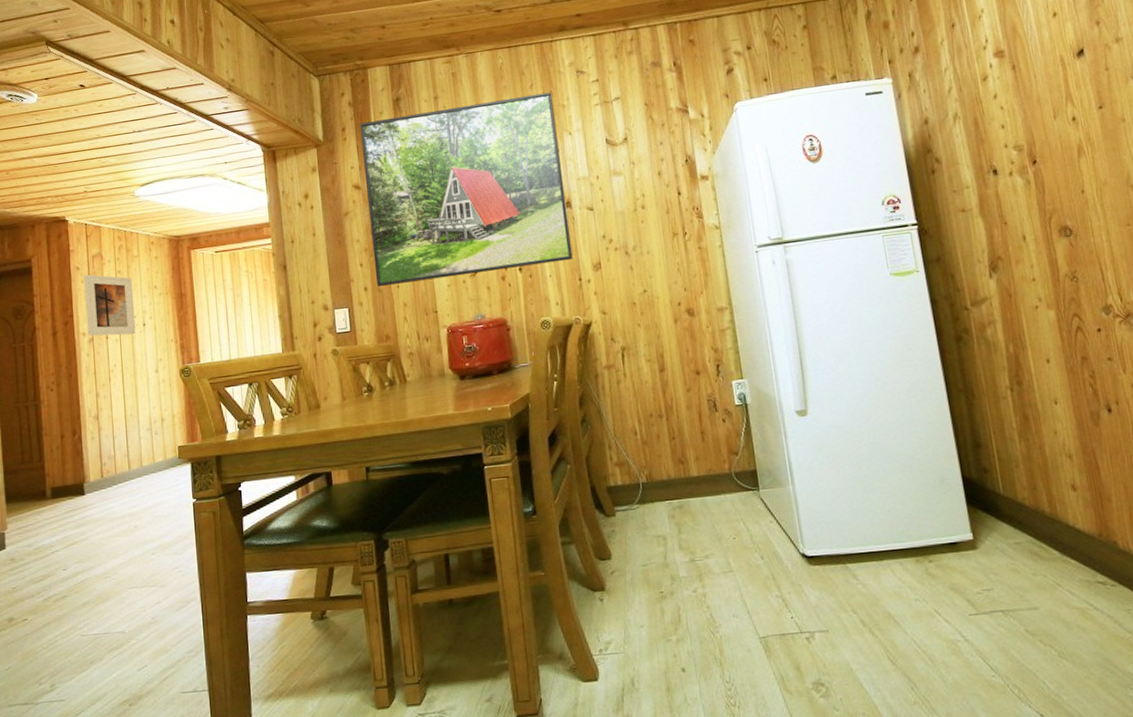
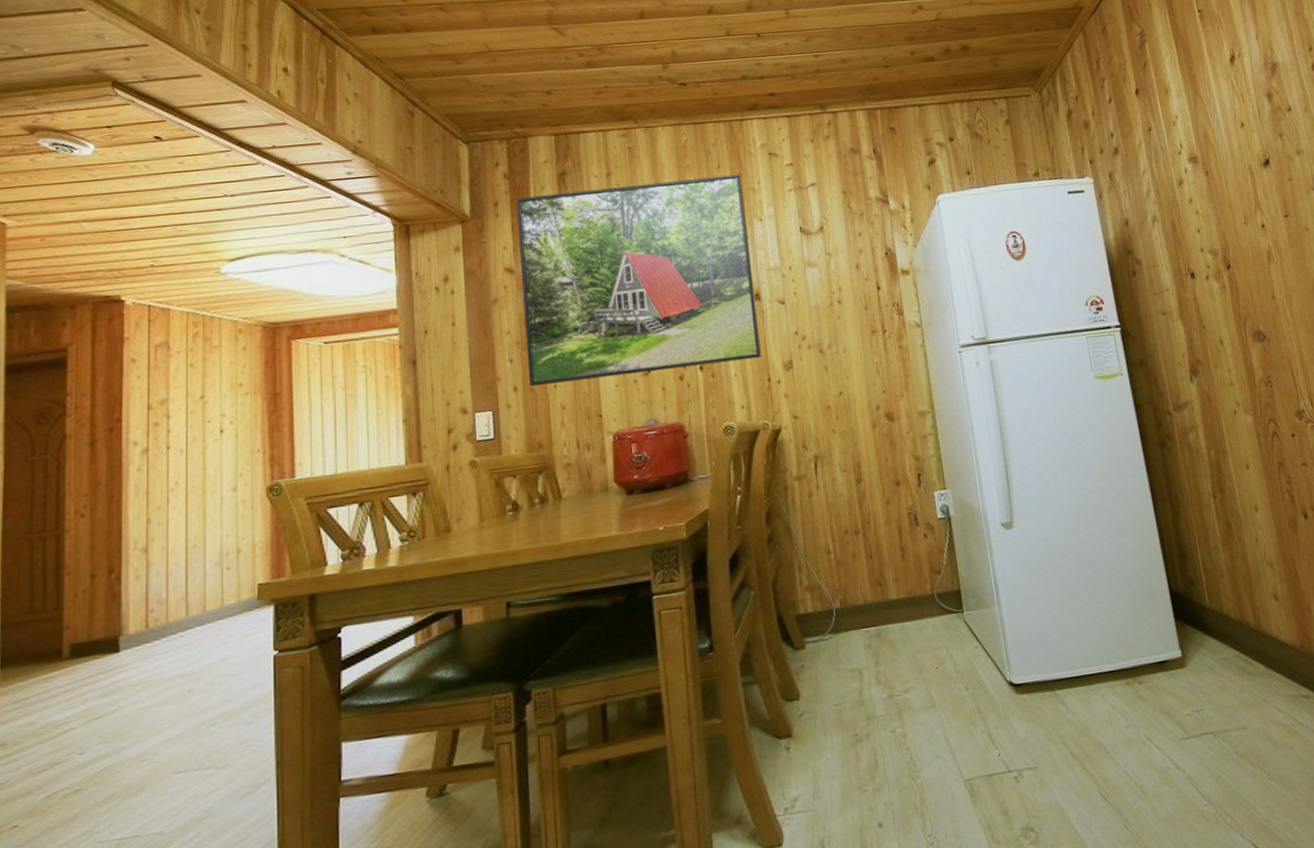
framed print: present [84,274,136,336] -> none [140,368,209,446]

